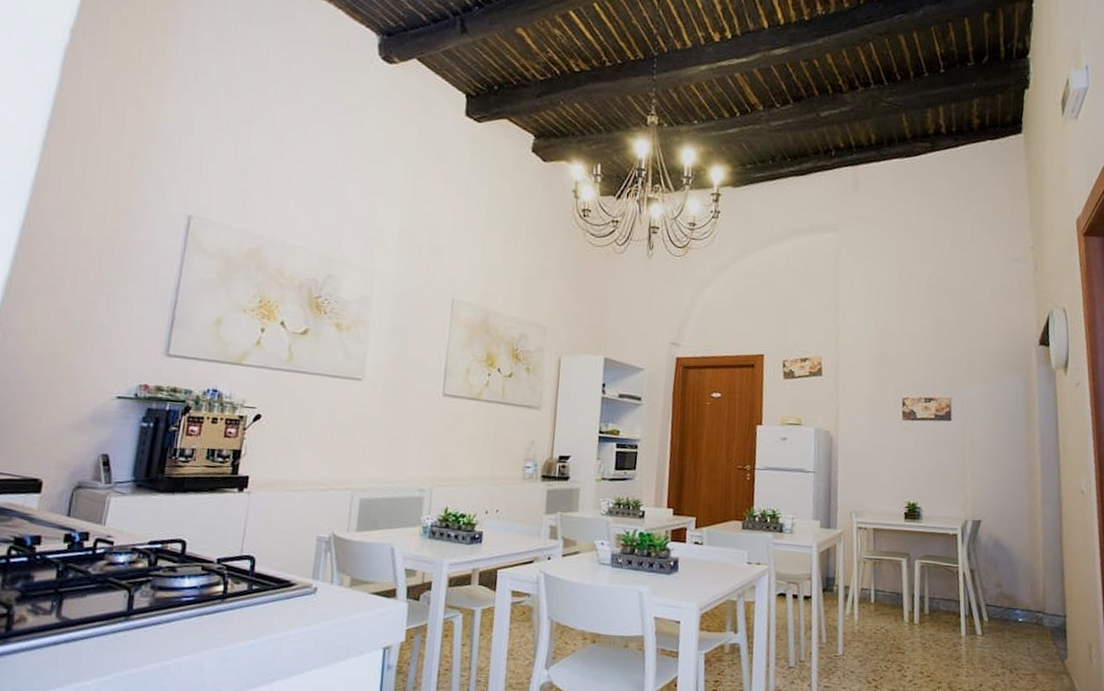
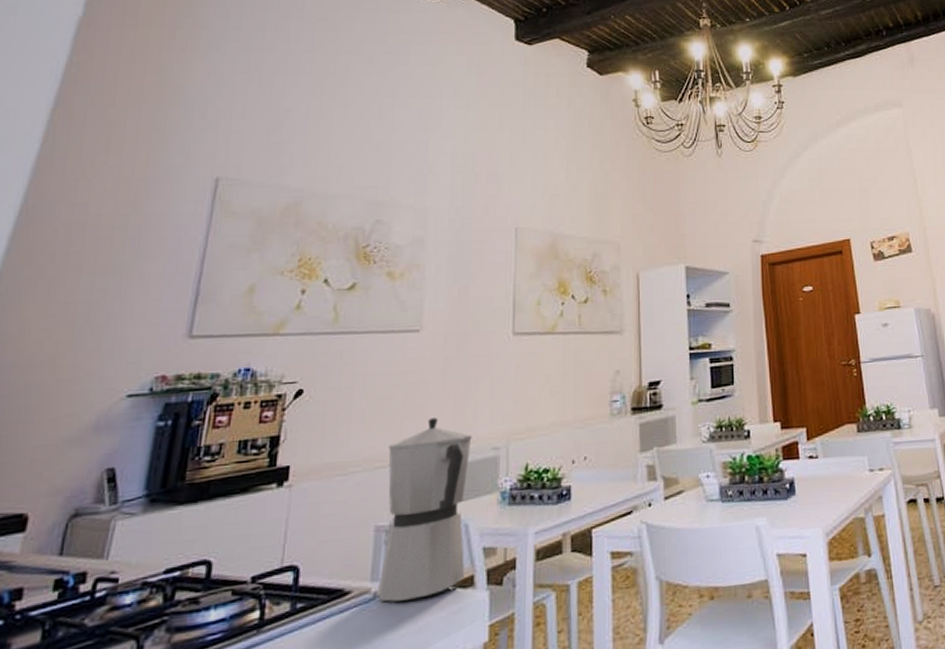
coffeepot: none [317,456,402,599] -> present [377,417,472,602]

